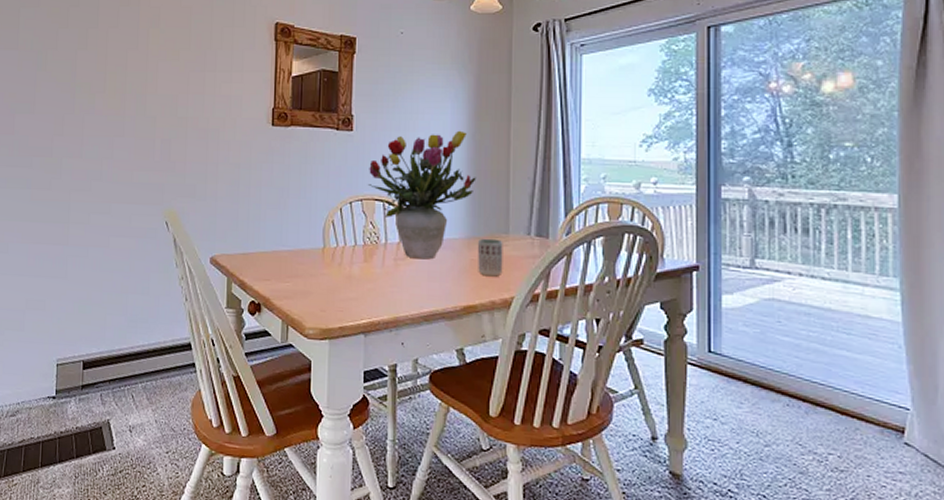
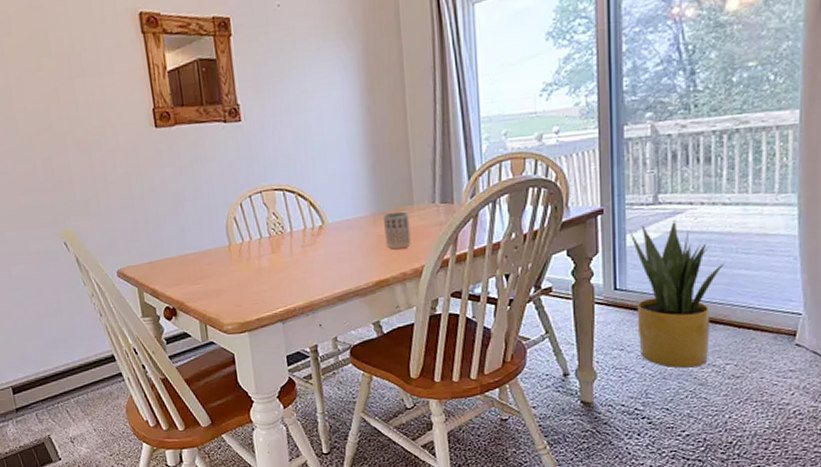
flower arrangement: present [367,130,476,260] -> none [263,105,375,243]
planter: none [725,286,824,452] -> present [629,219,724,368]

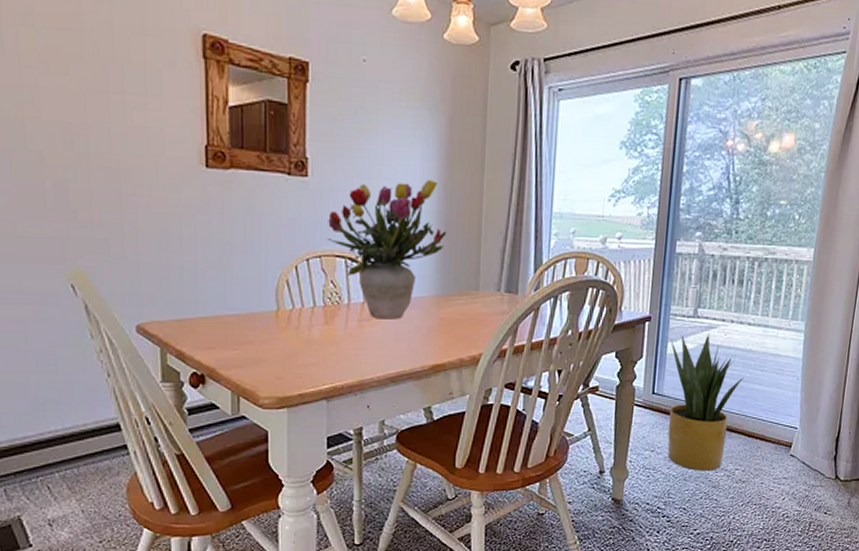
flower arrangement: none [263,105,375,243] -> present [326,179,447,319]
cup: present [384,211,411,250] -> none [447,295,473,334]

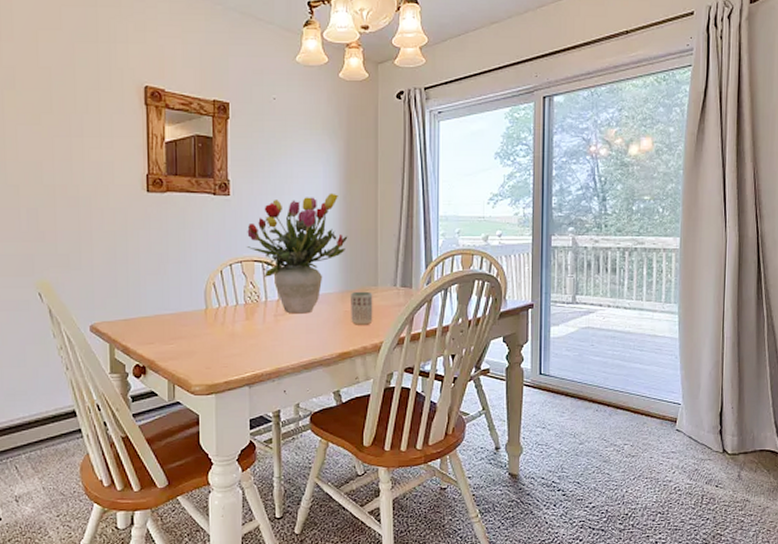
cup: none [447,295,473,334] -> present [351,291,373,325]
planter: present [667,333,744,471] -> none [553,317,624,446]

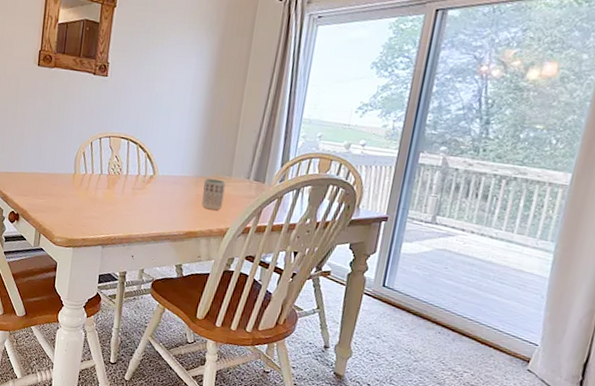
flower arrangement: present [246,193,348,314] -> none [116,84,210,192]

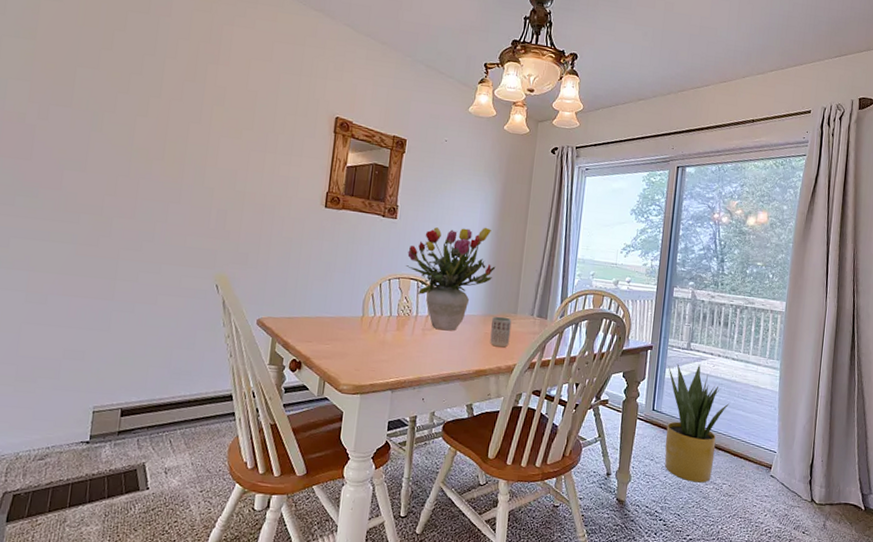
flower arrangement: none [116,84,210,192] -> present [405,227,496,331]
planter: none [393,238,481,368] -> present [664,363,729,483]

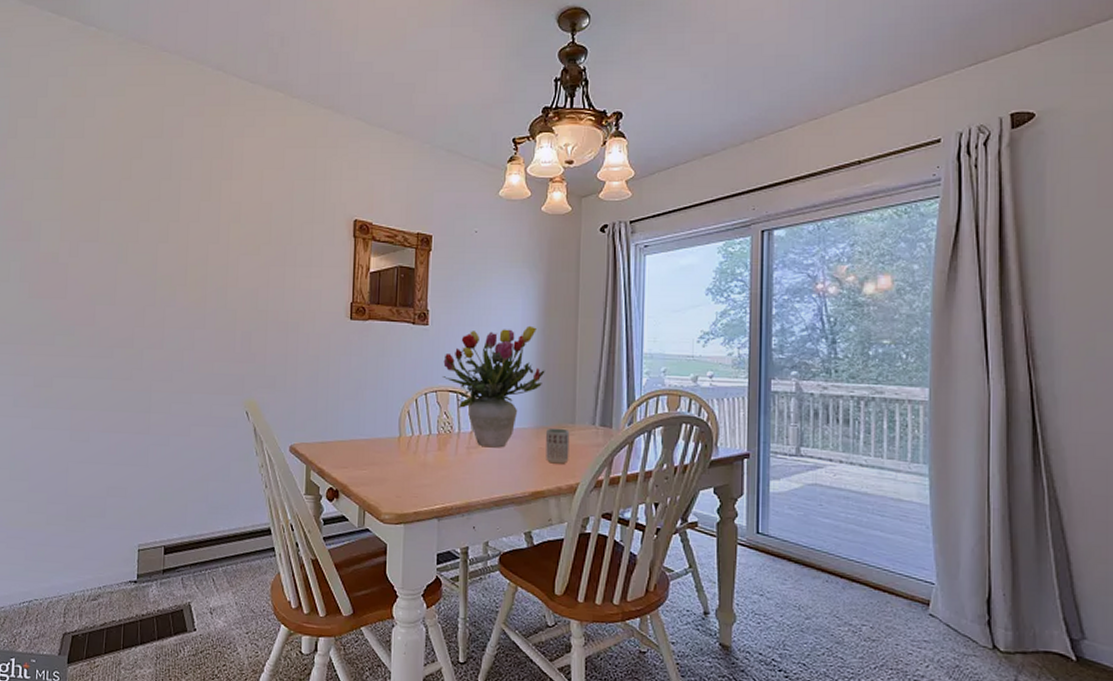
planter: present [664,363,729,483] -> none [773,472,861,624]

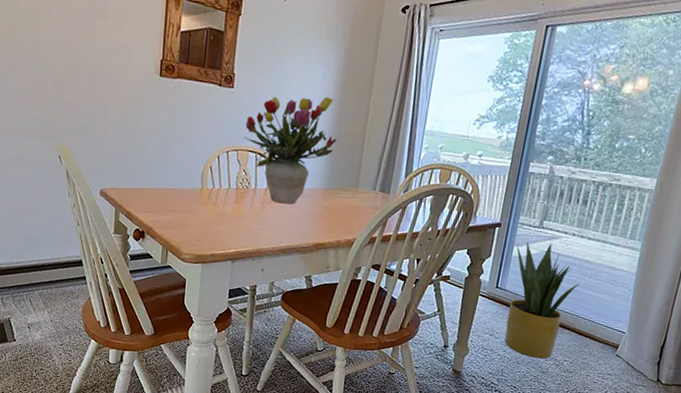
cup: present [546,428,570,464] -> none [329,190,353,222]
planter: none [773,472,861,624] -> present [504,242,580,359]

